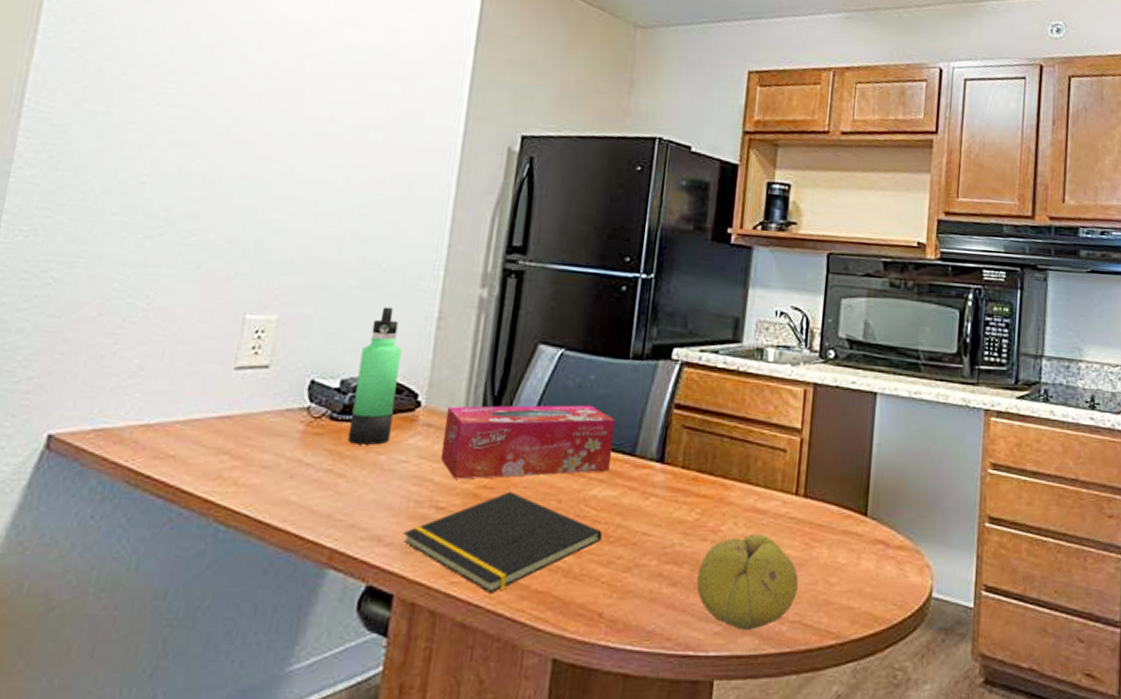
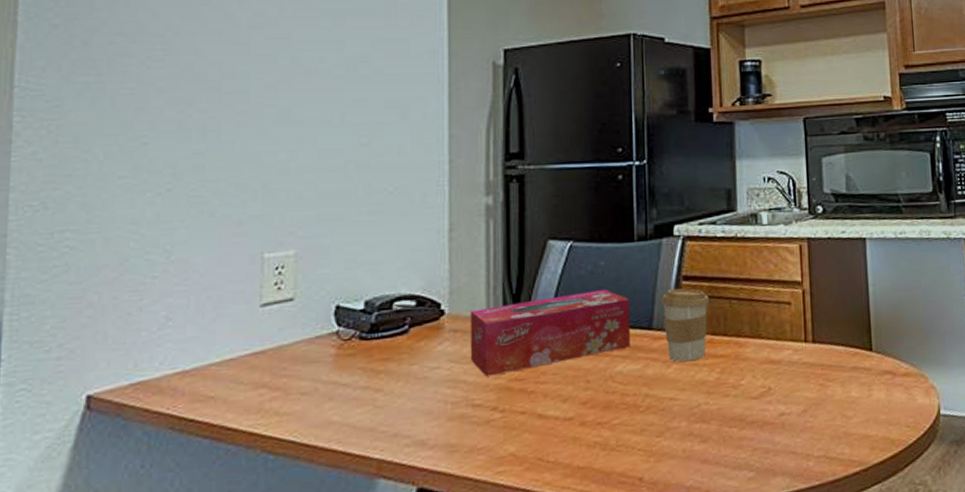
thermos bottle: present [347,307,402,445] -> none [379,226,421,359]
notepad: present [404,491,602,593] -> none [446,380,632,476]
coffee cup: none [647,416,700,497] -> present [661,288,709,362]
fruit: present [696,534,799,630] -> none [725,382,819,472]

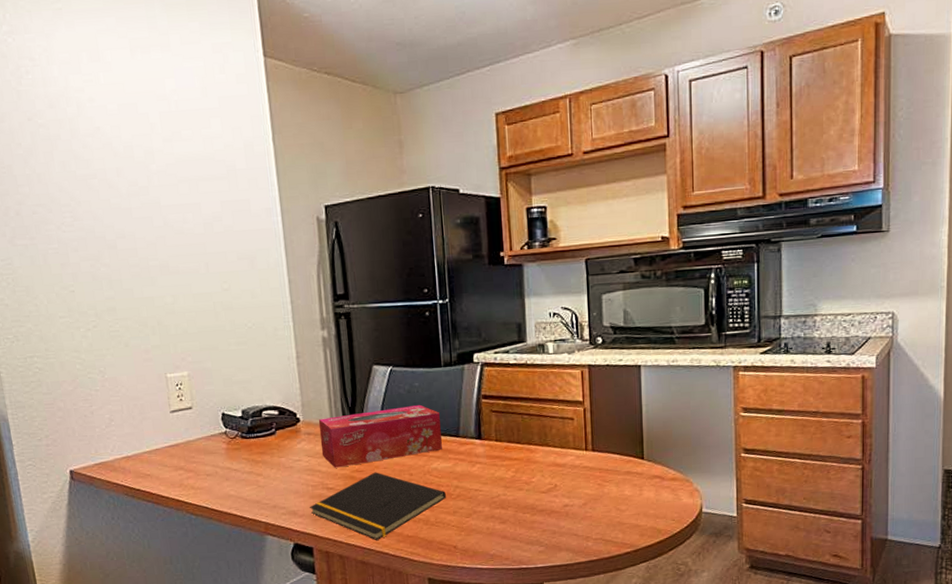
notepad: none [446,380,632,476] -> present [310,472,446,540]
coffee cup: present [661,288,709,362] -> none [465,405,505,463]

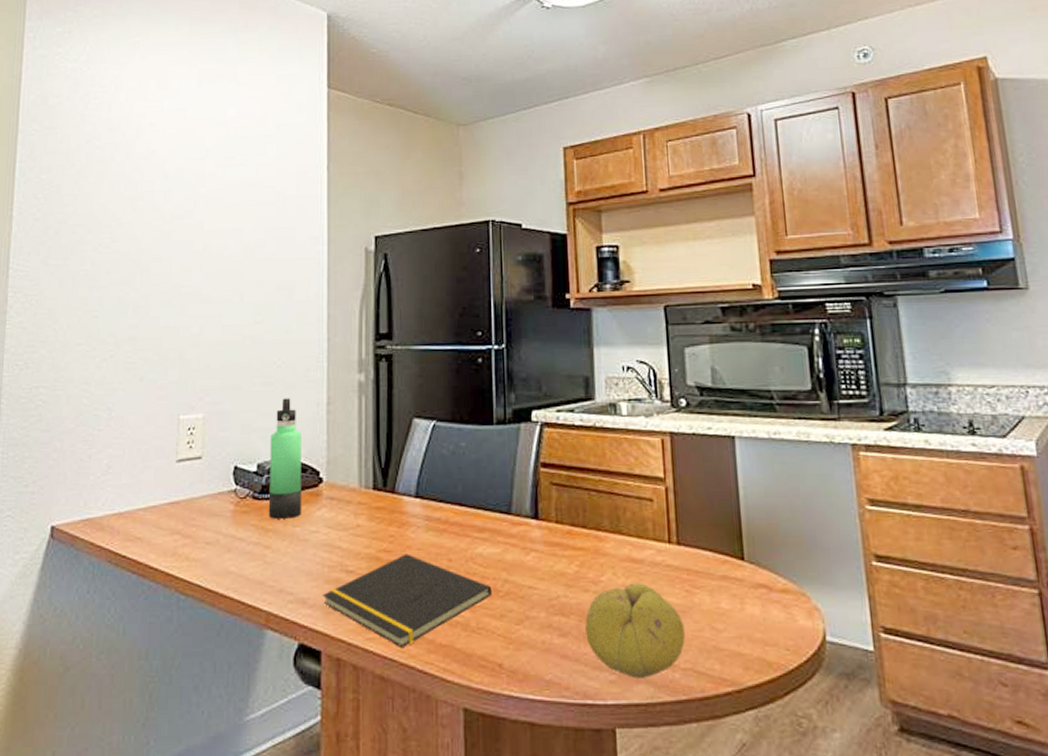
thermos bottle: none [250,354,284,453] -> present [268,398,303,519]
tissue box: present [318,404,442,468] -> none [344,469,490,545]
fruit: none [520,481,597,548] -> present [585,583,685,678]

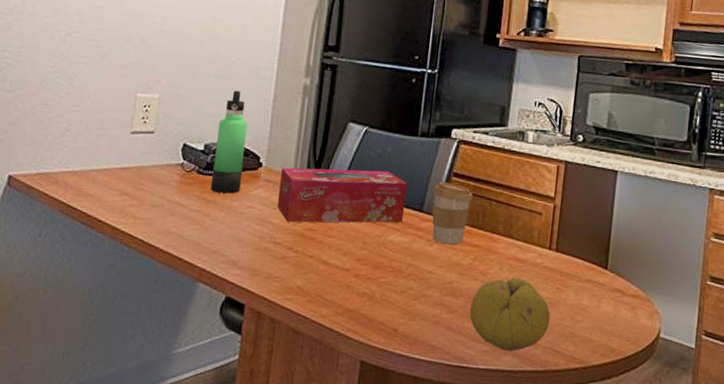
notepad: present [323,553,492,647] -> none [251,234,397,308]
tissue box: none [344,469,490,545] -> present [277,167,407,223]
coffee cup: none [520,476,568,551] -> present [432,182,473,245]

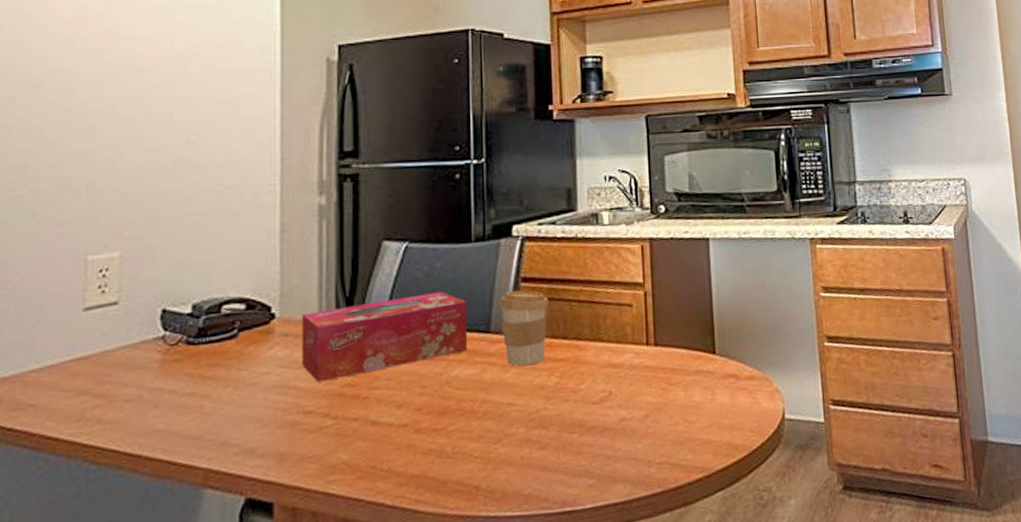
thermos bottle: present [210,90,248,194] -> none [206,227,250,365]
fruit: present [469,277,551,351] -> none [565,386,661,479]

